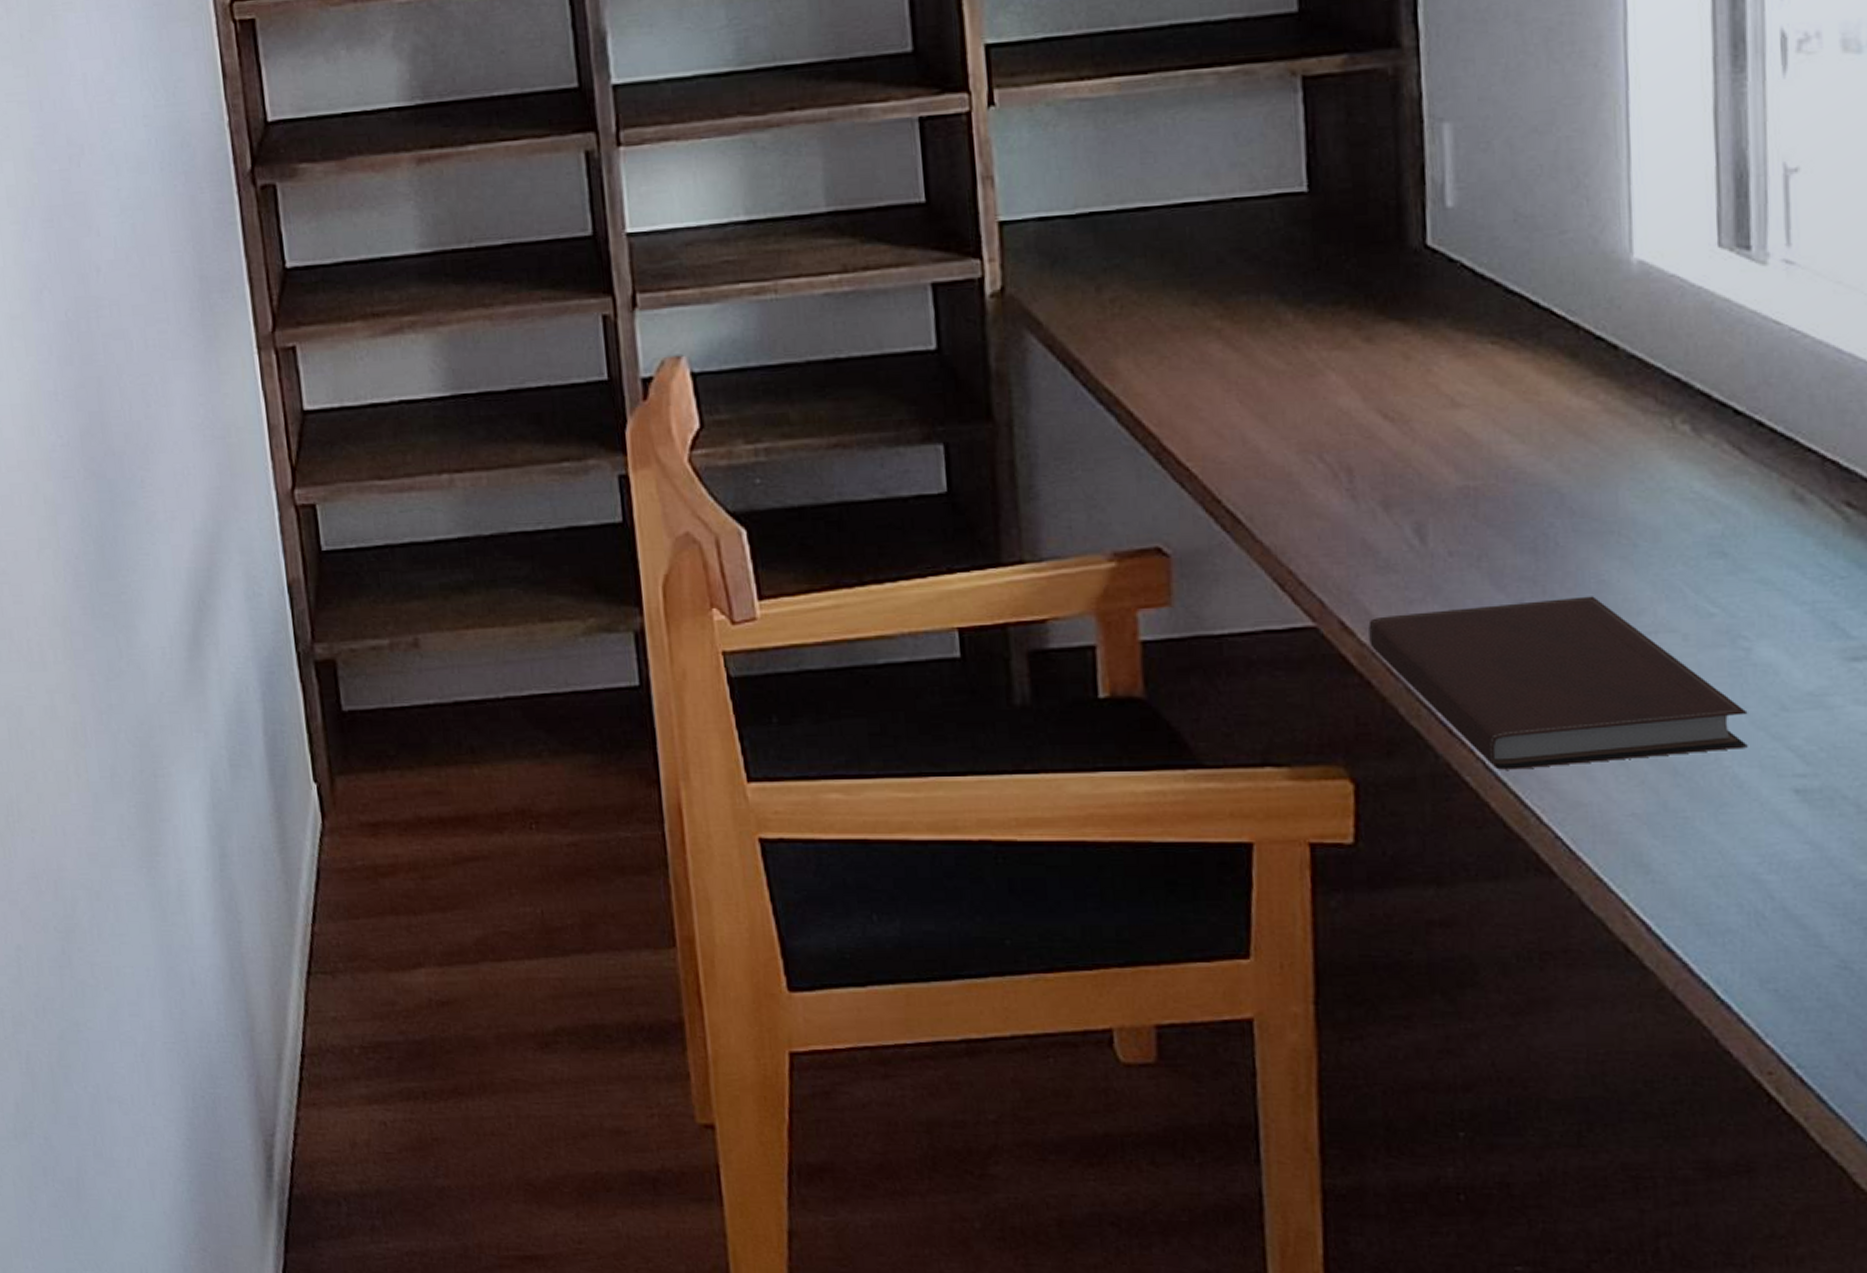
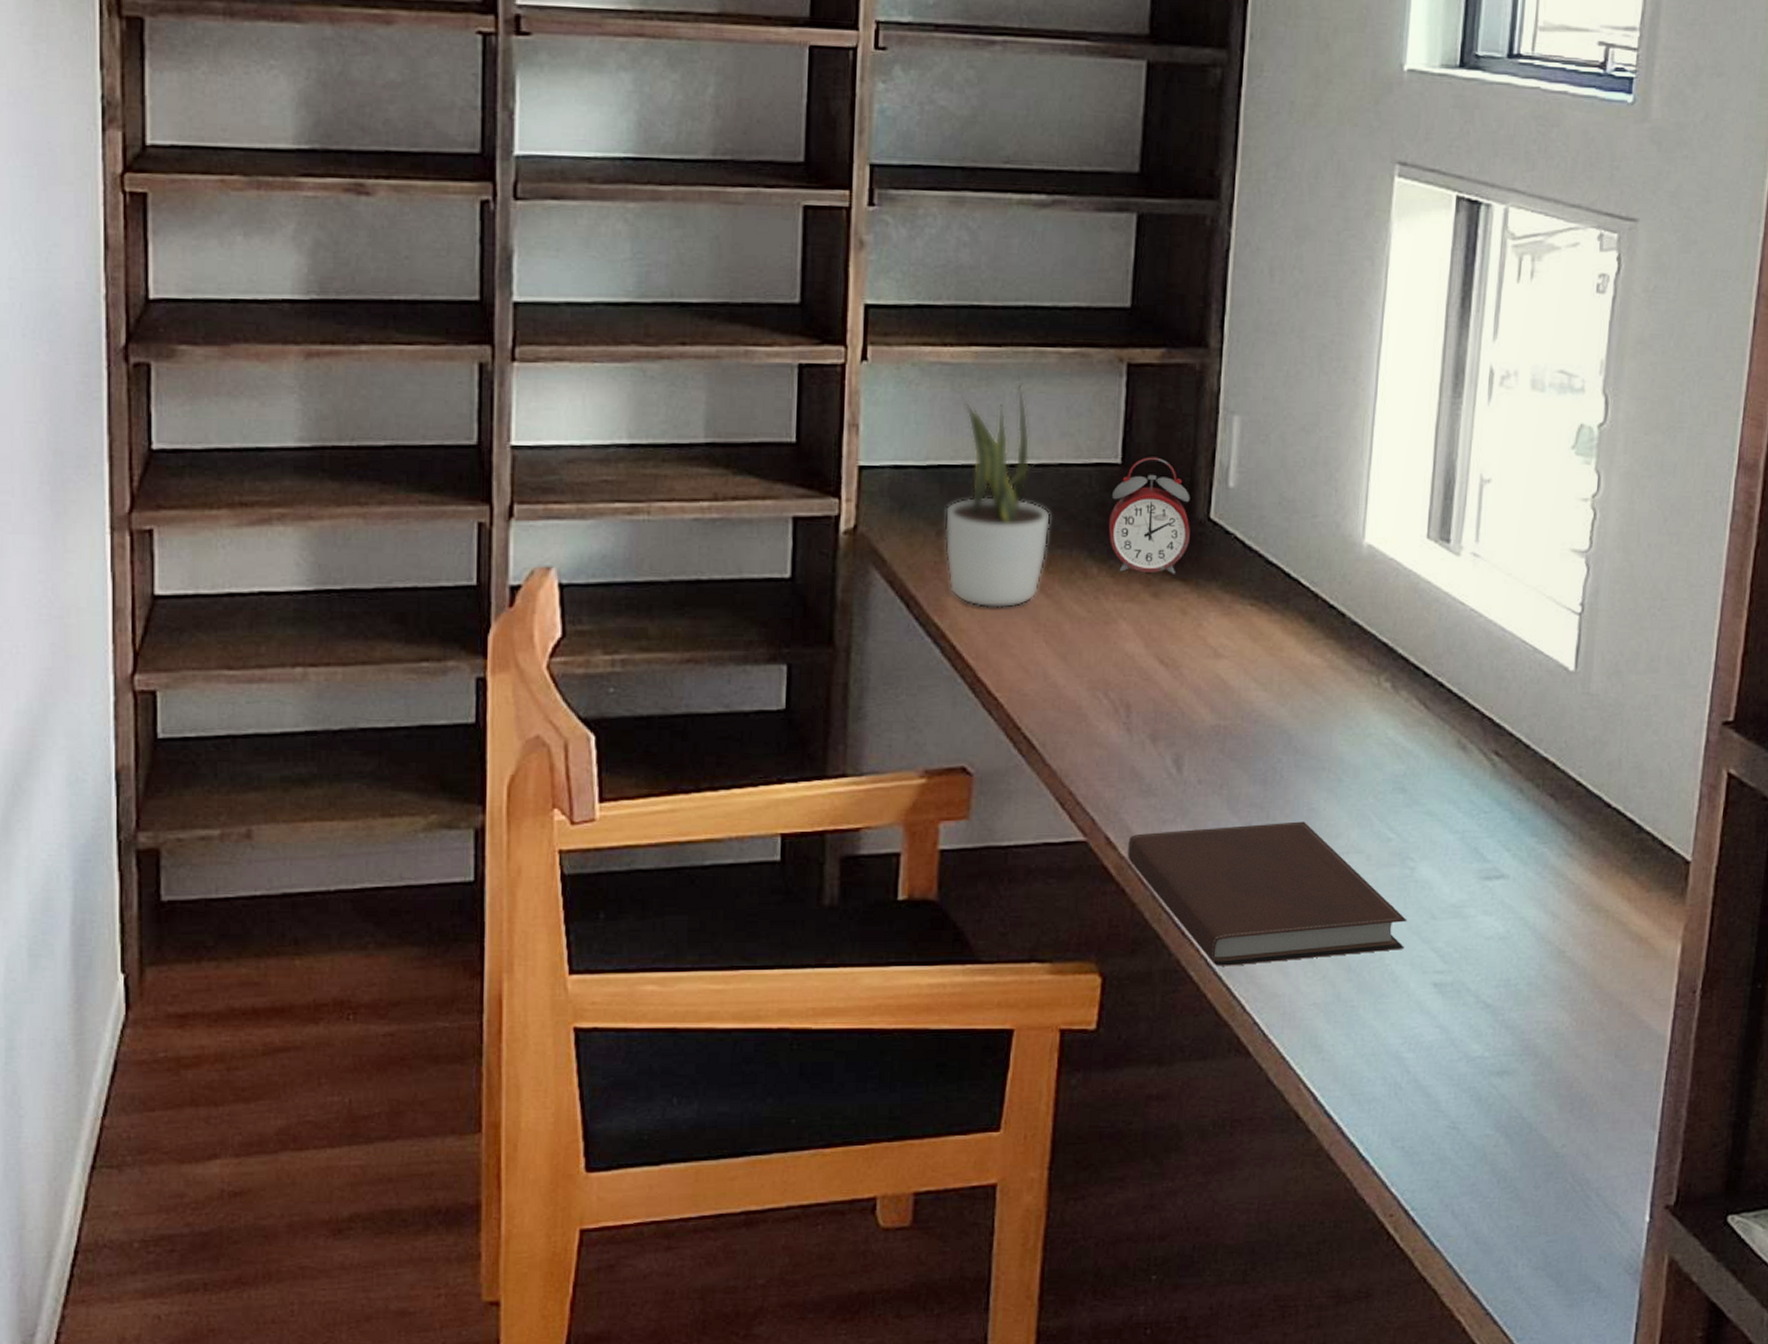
potted plant: none [1103,102,1230,368] -> present [944,374,1051,608]
alarm clock: none [1300,180,1404,316] -> present [1108,457,1191,574]

